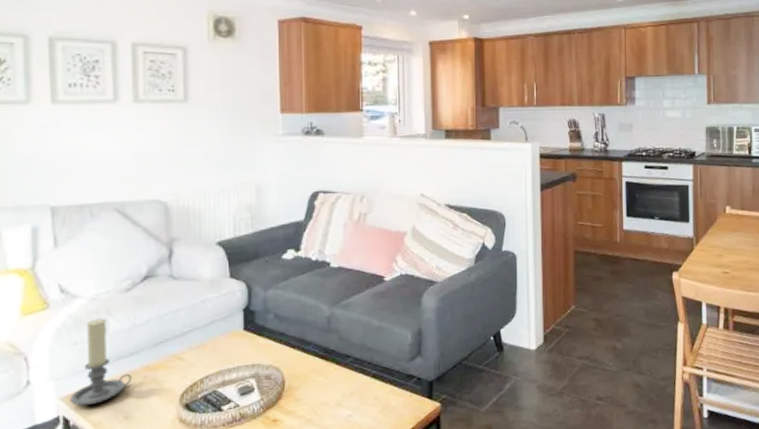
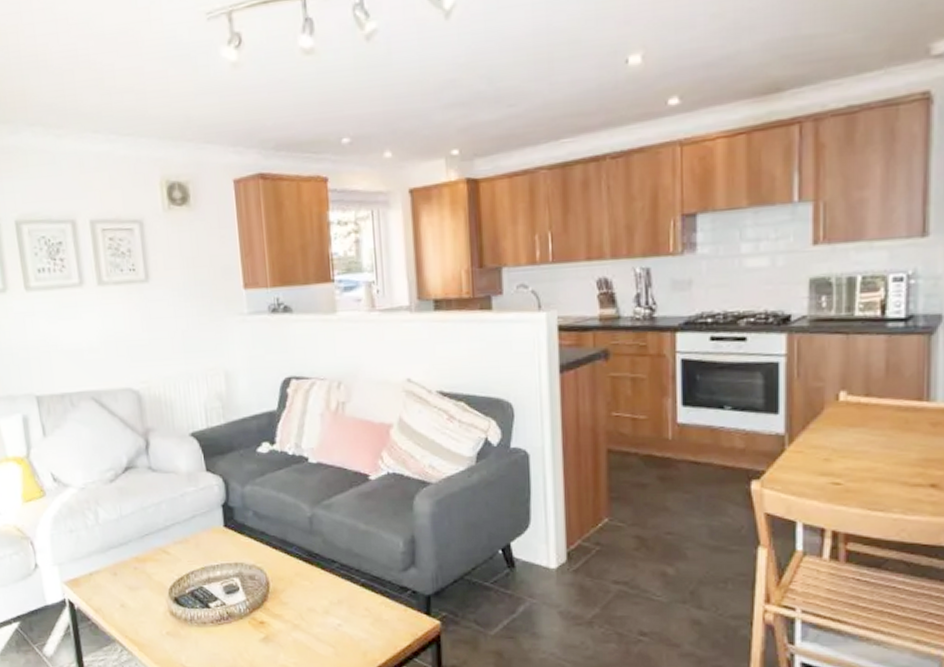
candle holder: present [70,318,133,406] -> none [72,508,125,591]

